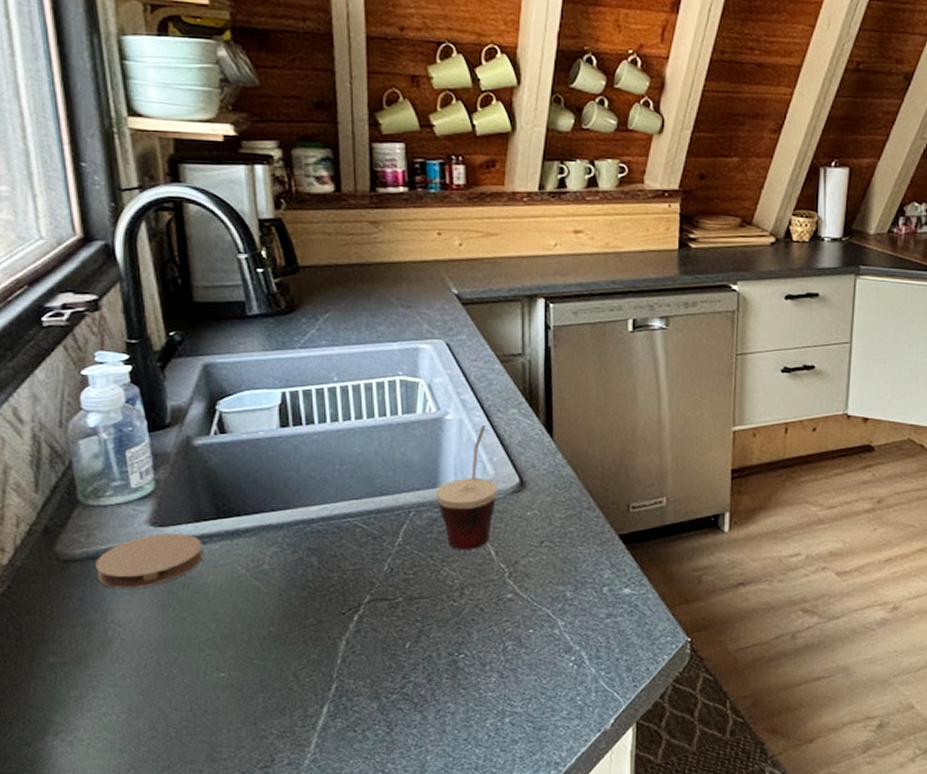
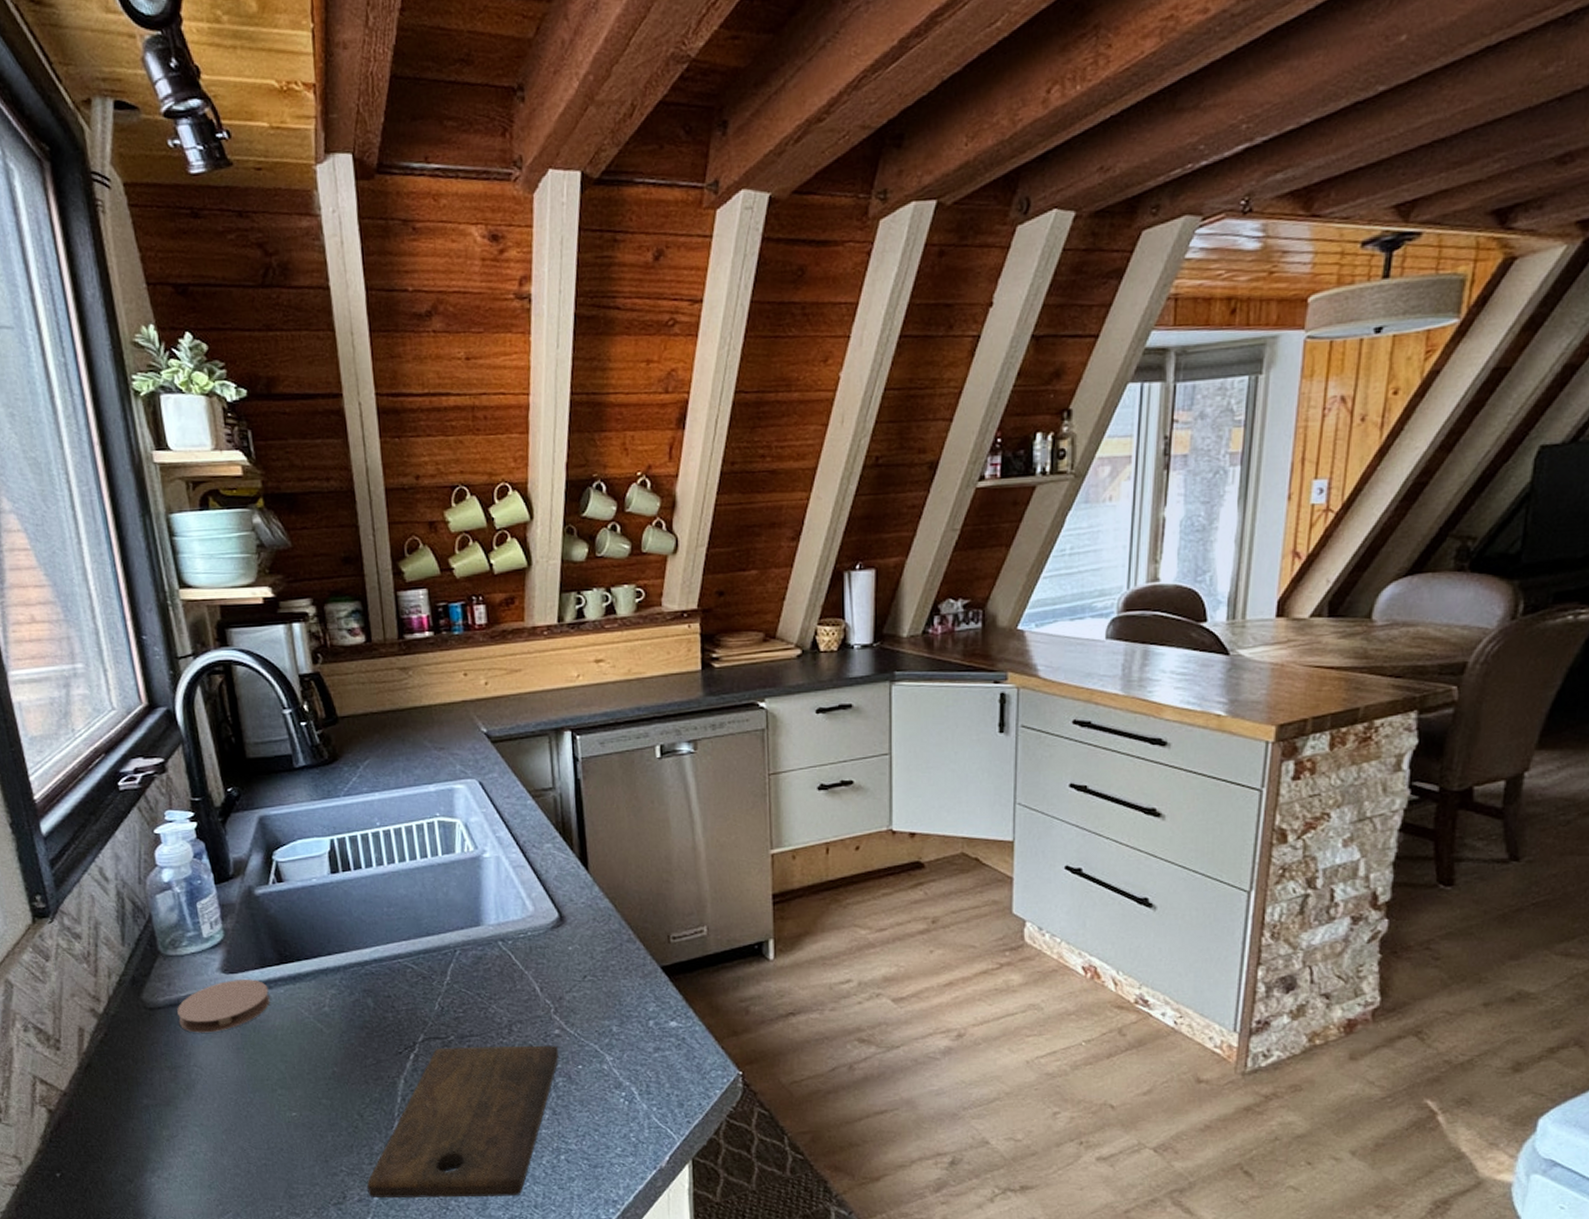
cutting board: none [298,608,511,761] -> present [367,1045,559,1197]
cup: present [435,425,498,550] -> none [478,862,538,987]

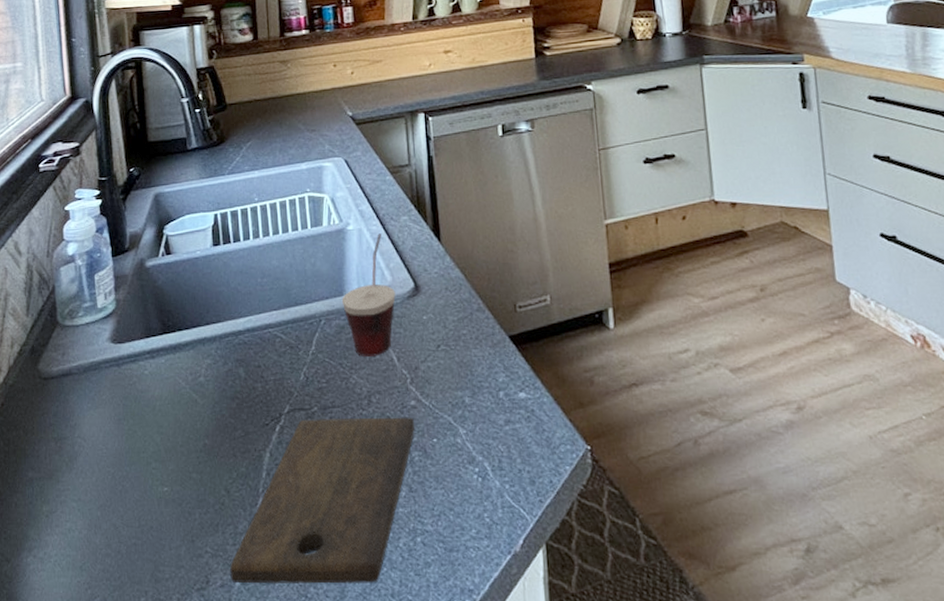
coaster: present [177,979,270,1033] -> none [68,349,151,403]
cup: none [478,862,538,987] -> present [341,233,396,357]

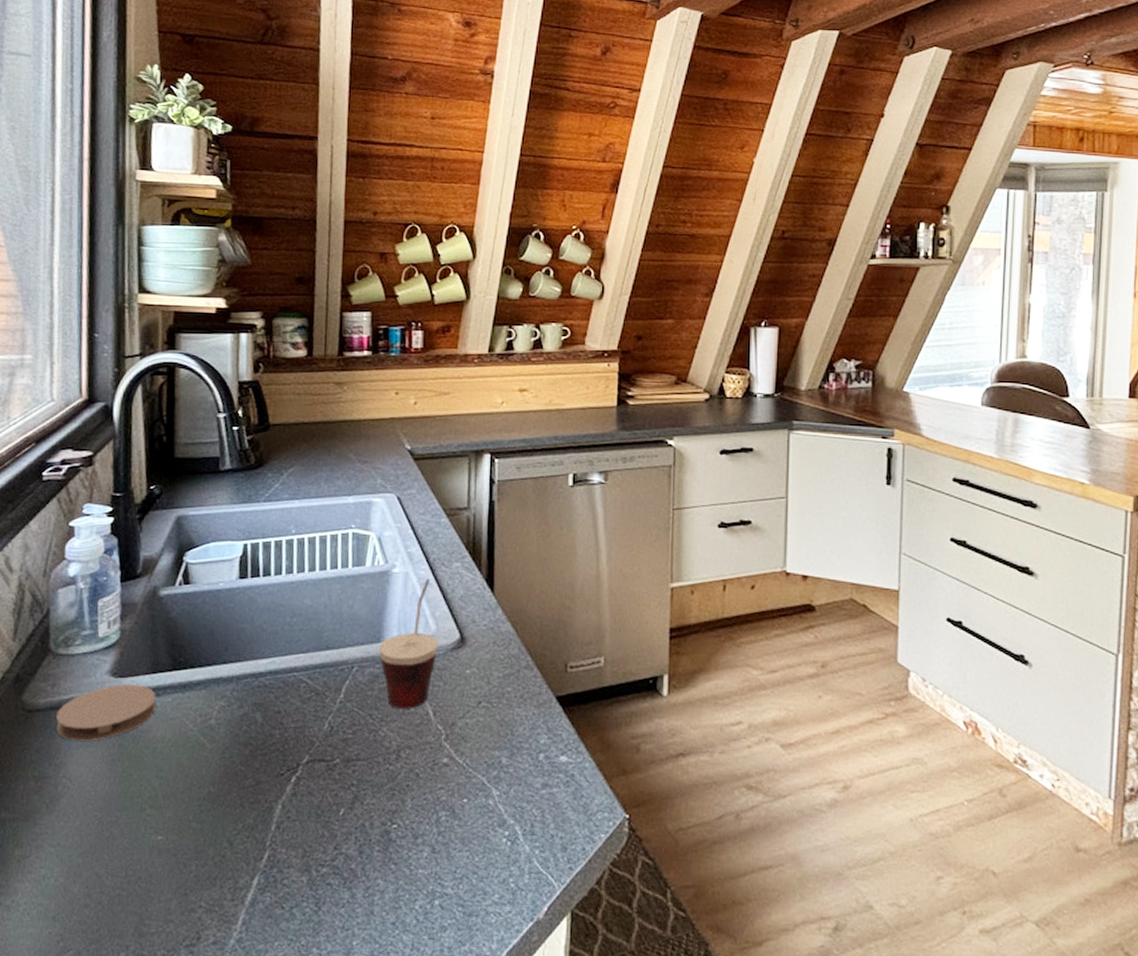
coaster: none [68,349,151,403] -> present [56,684,156,741]
cutting board: present [230,417,415,584] -> none [225,771,445,946]

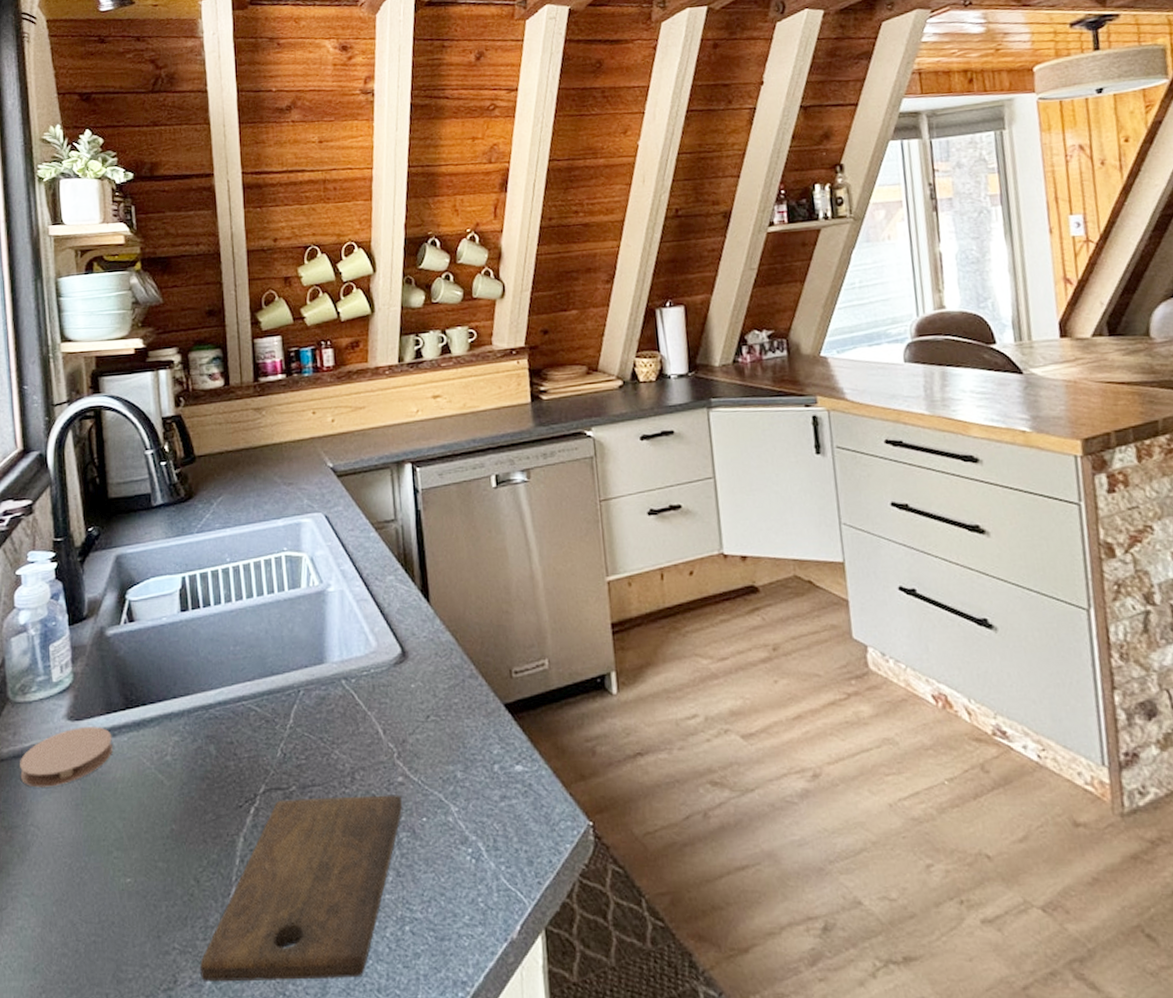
cutting board: none [225,771,445,946] -> present [200,794,403,981]
cup: present [378,579,439,709] -> none [322,595,381,730]

